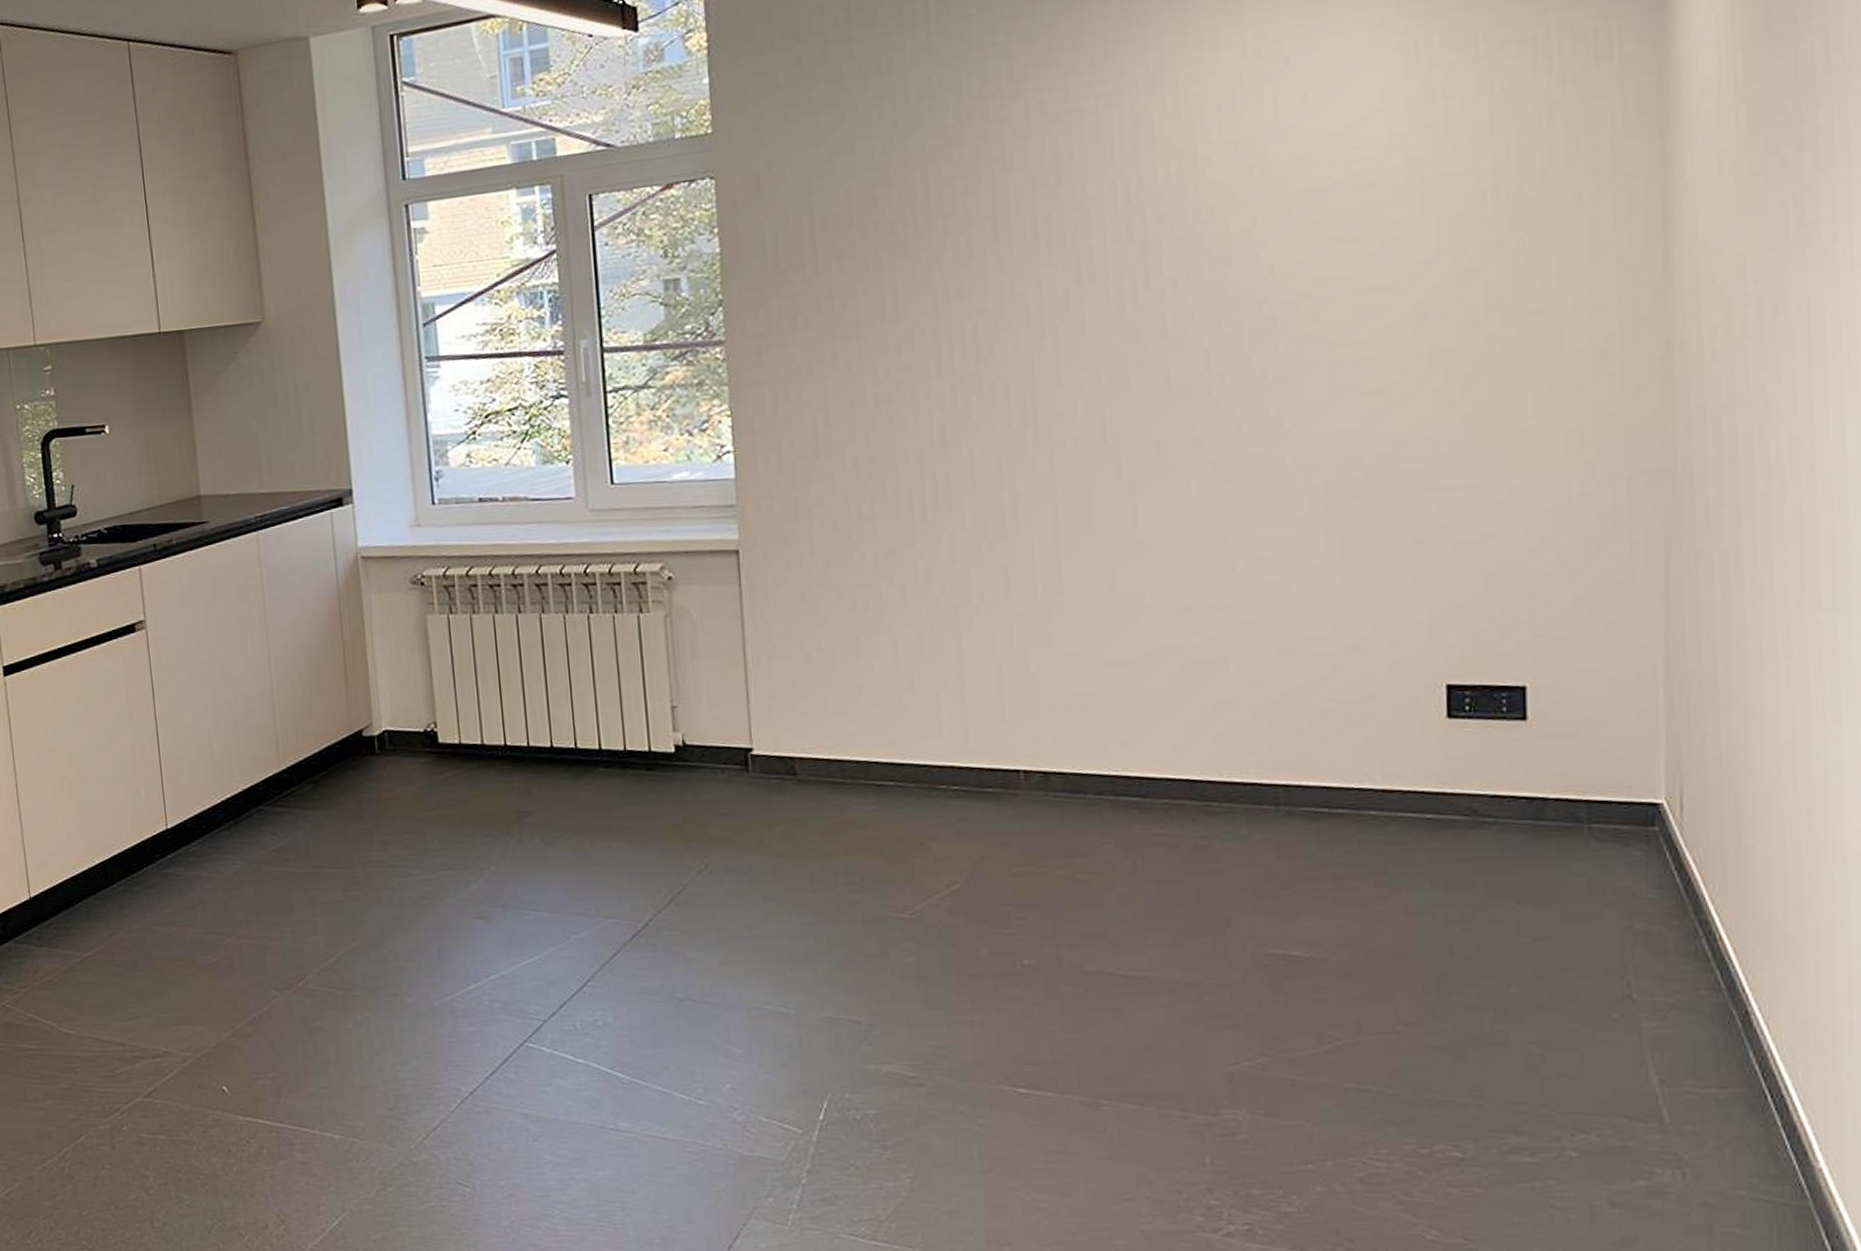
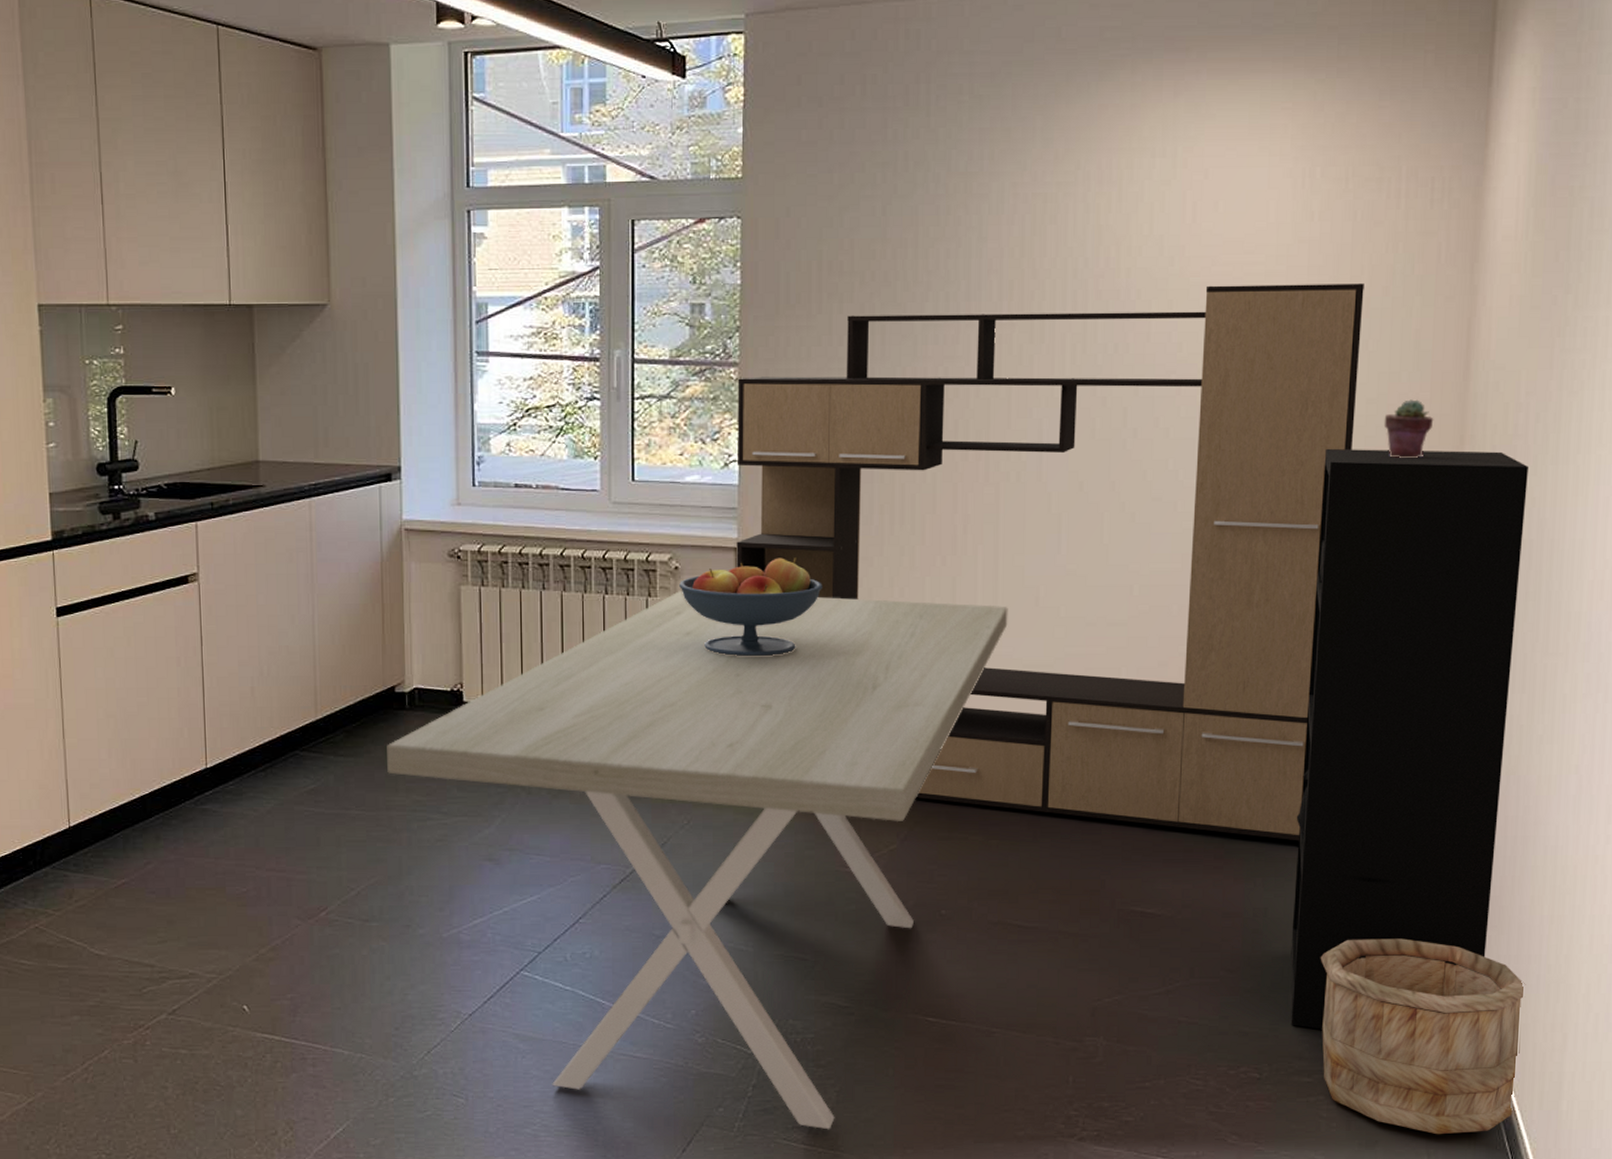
dining table: none [358,595,1078,1223] -> present [387,591,1008,1130]
fruit bowl: none [674,556,845,674] -> present [679,557,822,657]
media console: none [725,169,1517,861] -> present [736,283,1364,841]
shelving unit: none [1478,357,1770,1096] -> present [1290,448,1528,1030]
wooden bucket: none [1532,978,1834,1230] -> present [1320,938,1526,1135]
potted succulent: none [1556,303,1627,378] -> present [1384,399,1434,458]

